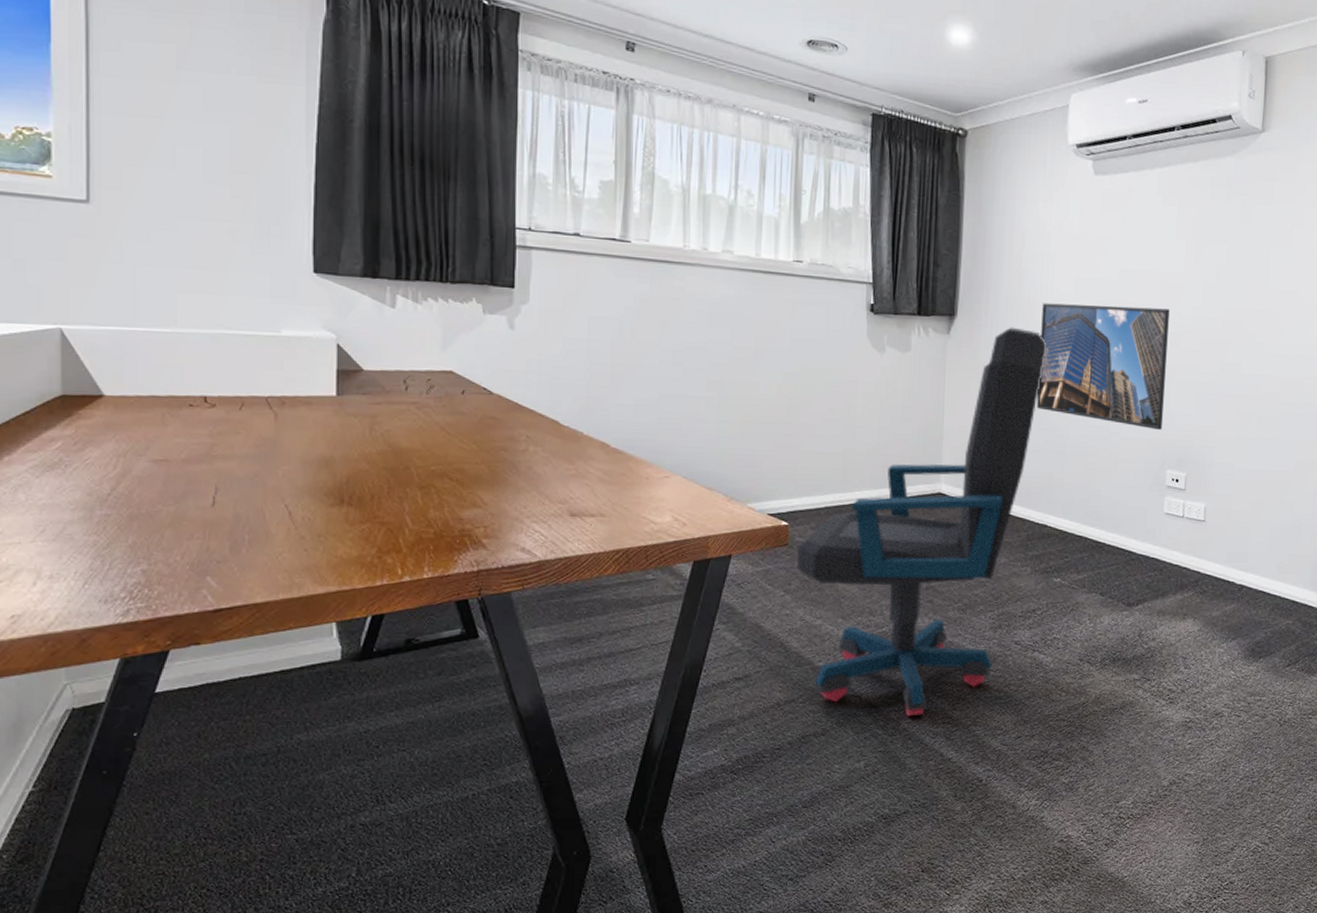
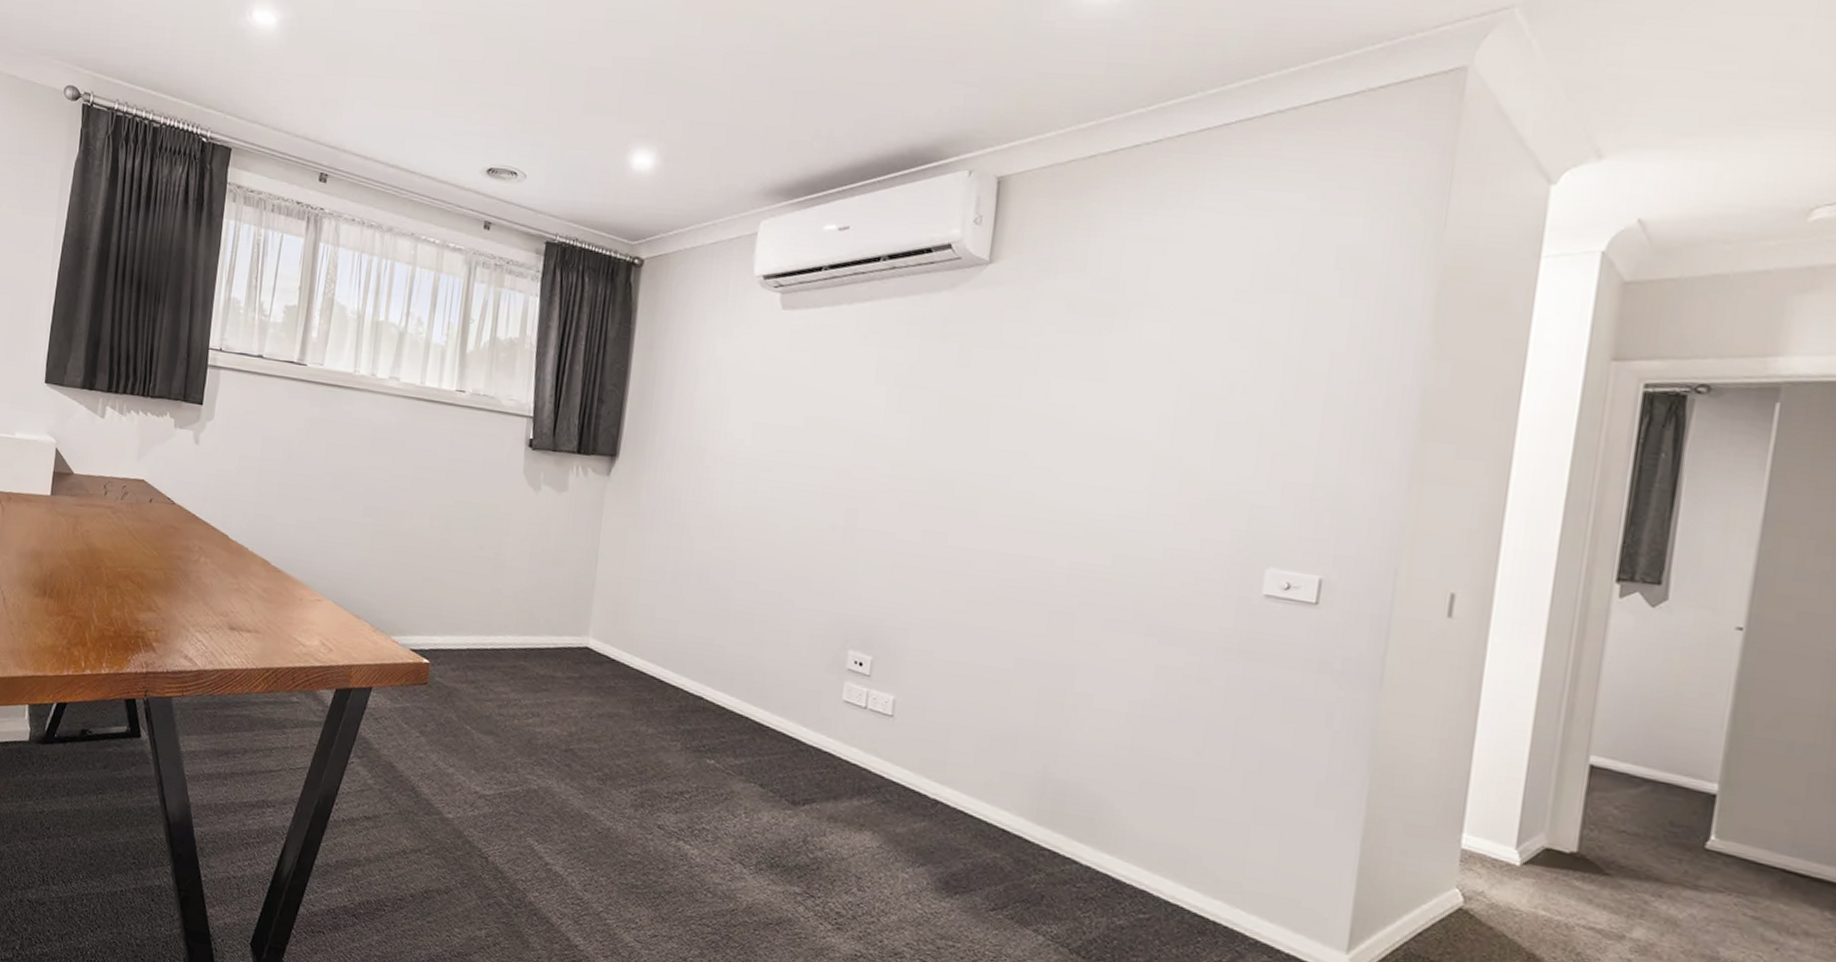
chair: present [797,327,1047,717] -> none [434,472,716,891]
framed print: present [1037,303,1170,430] -> none [700,448,863,603]

